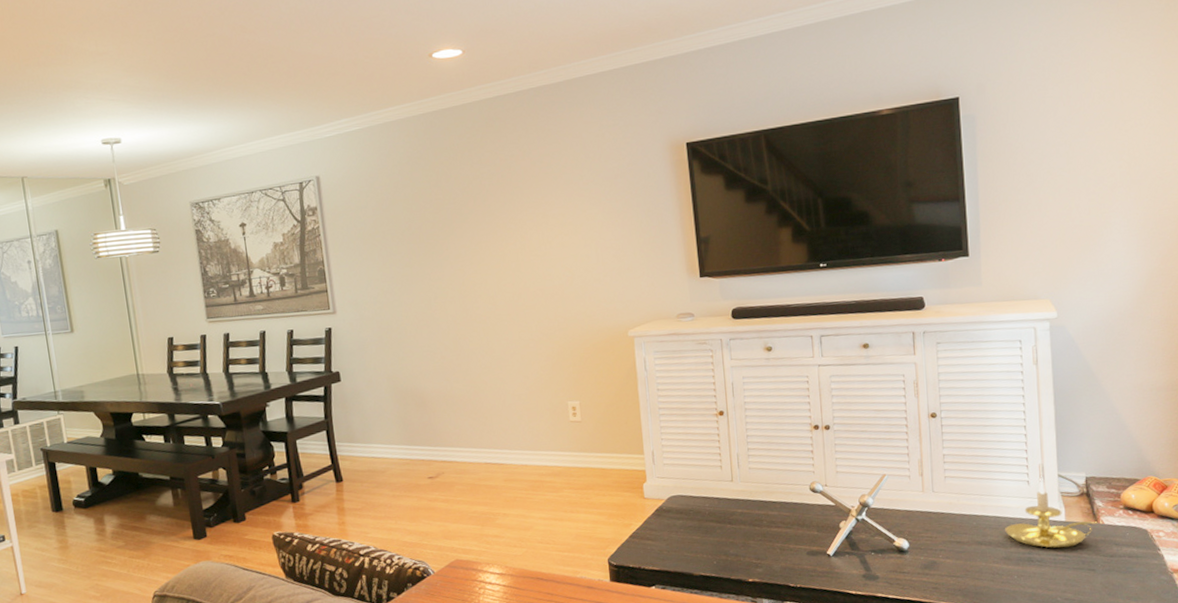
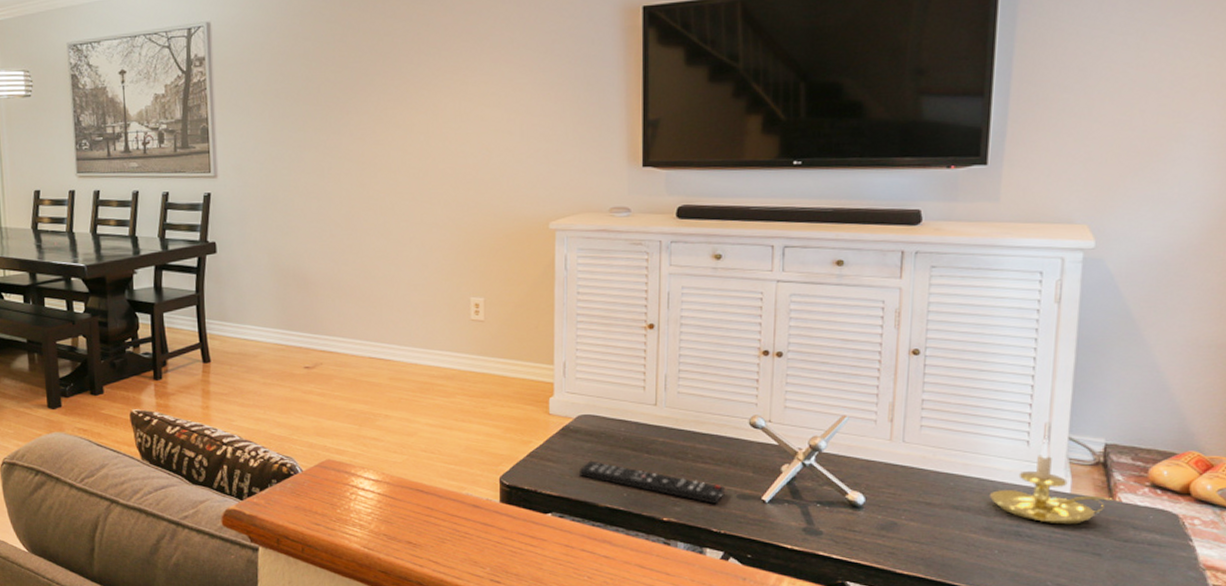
remote control: none [675,535,797,562] -> present [580,460,725,504]

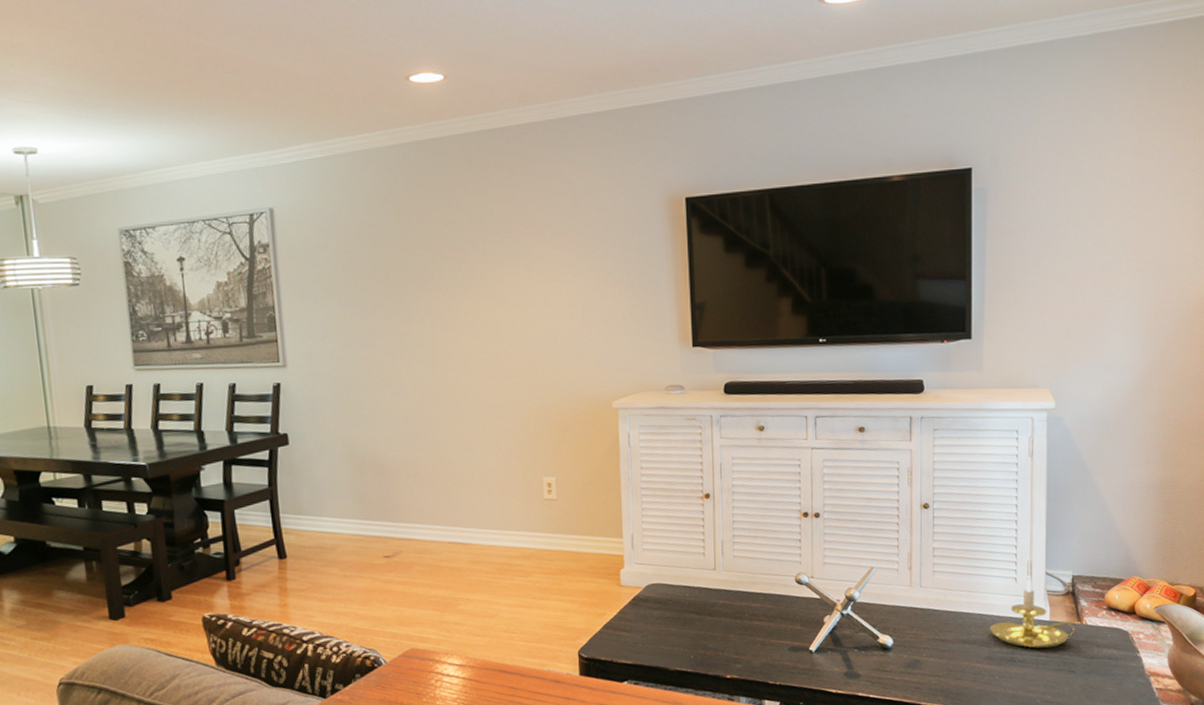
remote control: present [580,460,725,504] -> none [651,627,778,658]

